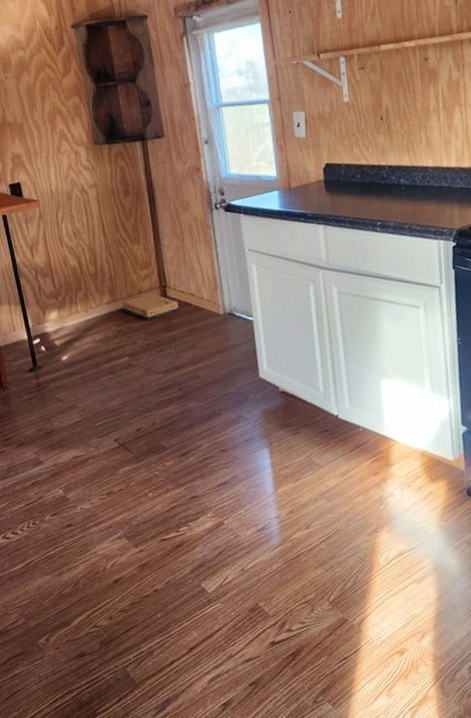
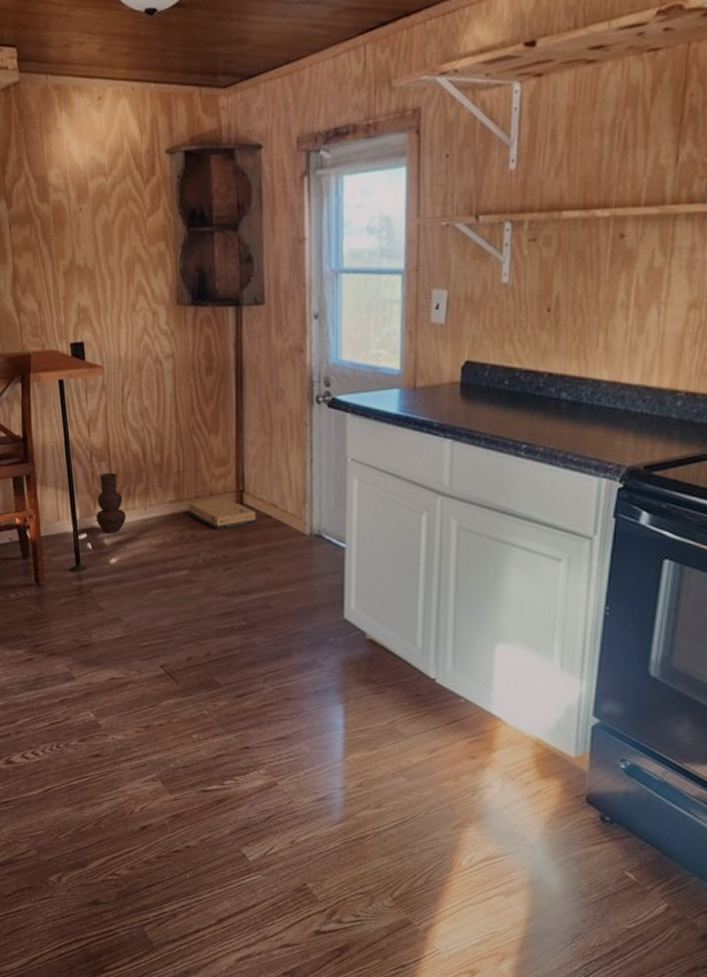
vase: none [44,285,72,336] -> present [96,472,127,534]

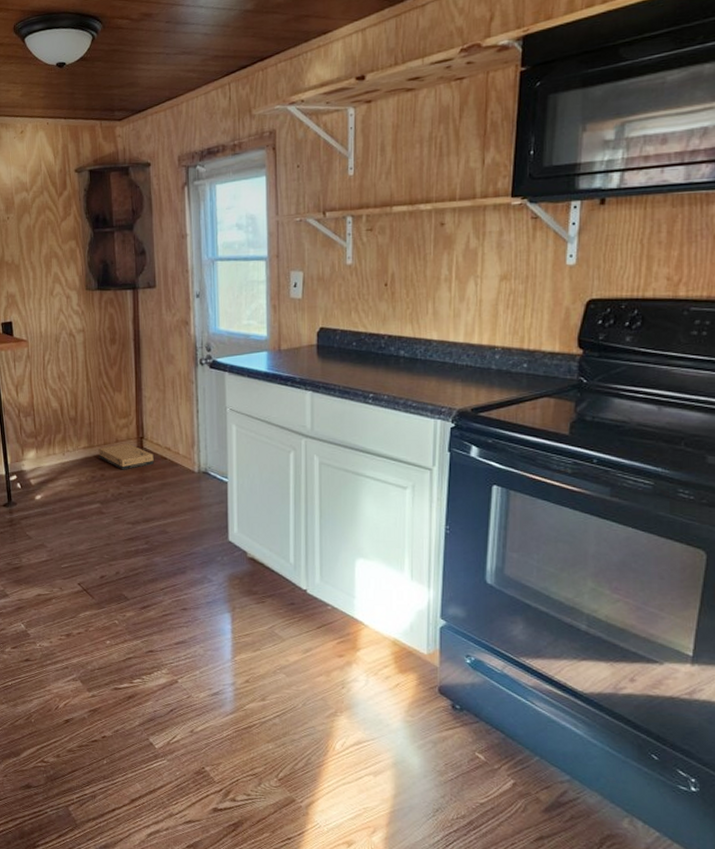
vase: present [96,472,127,534] -> none [24,425,48,475]

